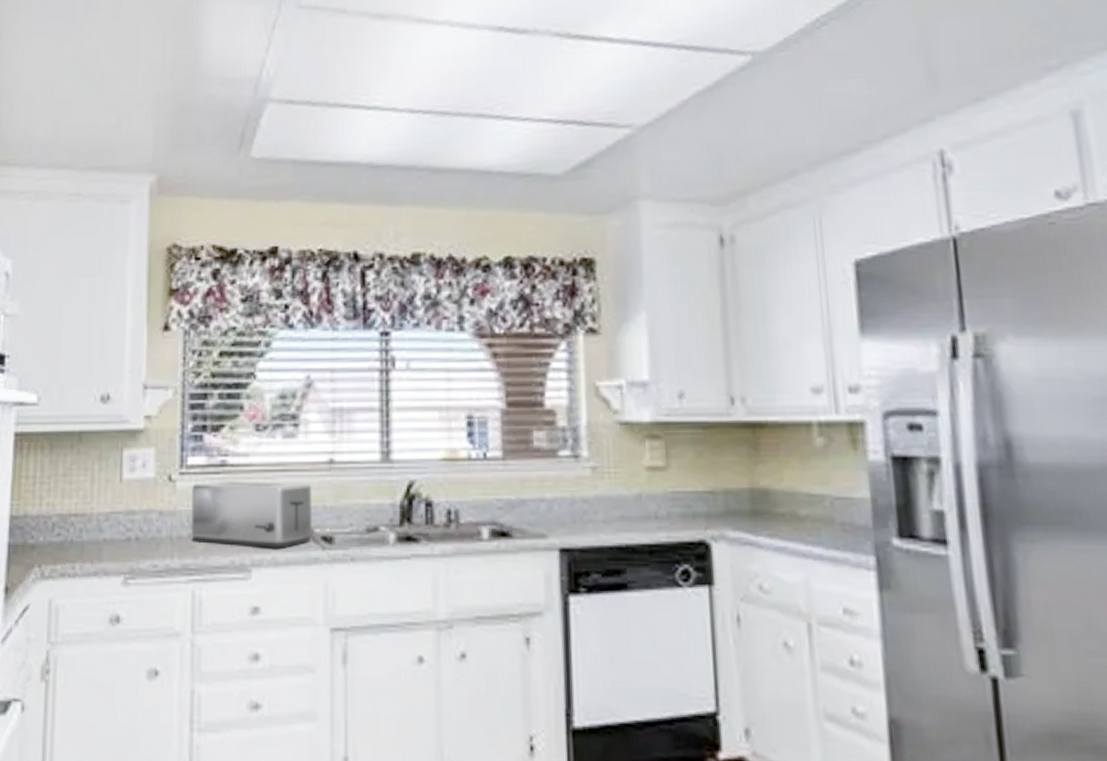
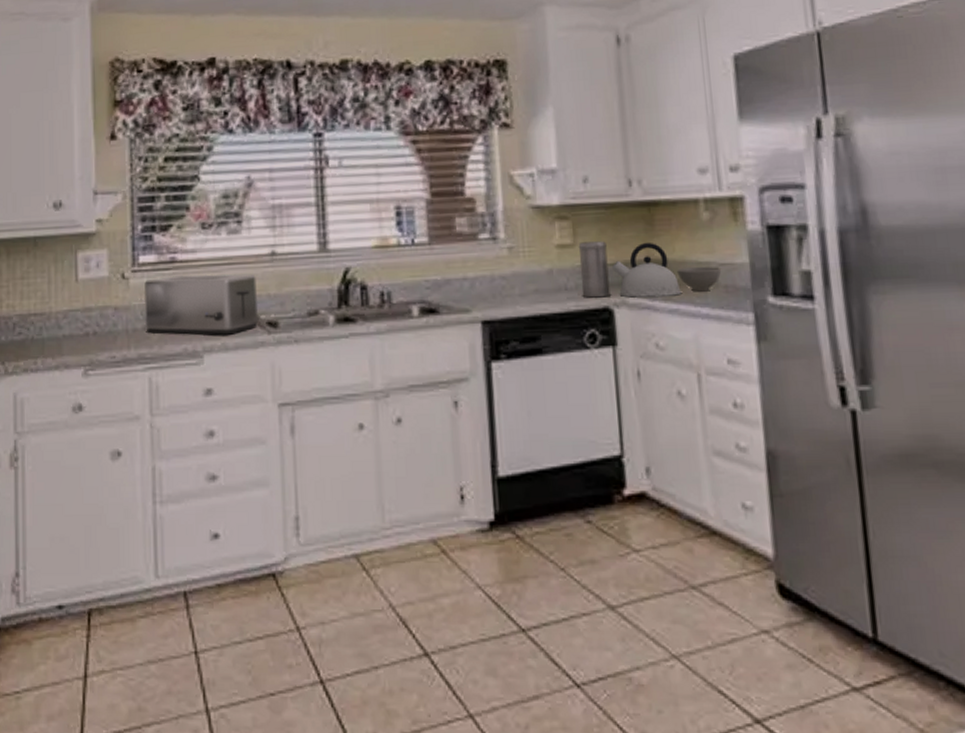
canister: none [671,465,707,529] -> present [578,241,611,298]
kettle: none [709,468,790,533] -> present [611,242,681,298]
bowl: none [784,499,838,529] -> present [676,266,722,292]

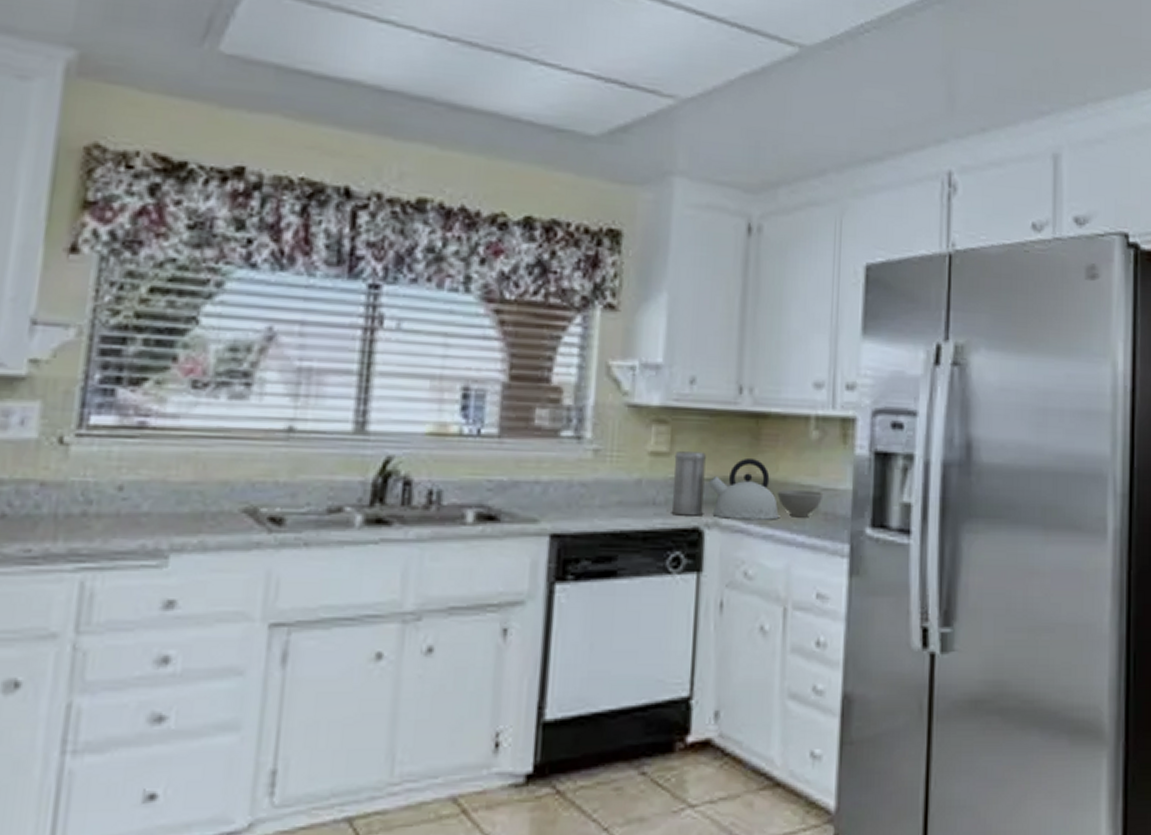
toaster: present [144,274,258,335] -> none [86,446,262,530]

